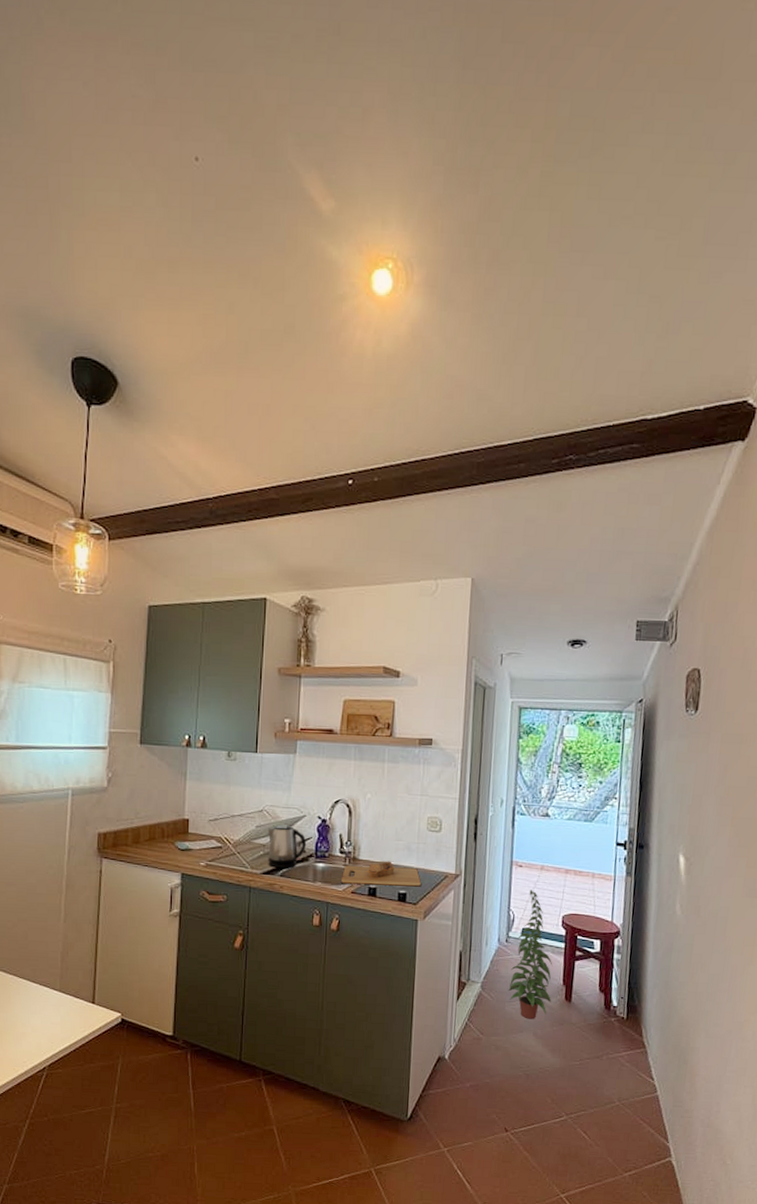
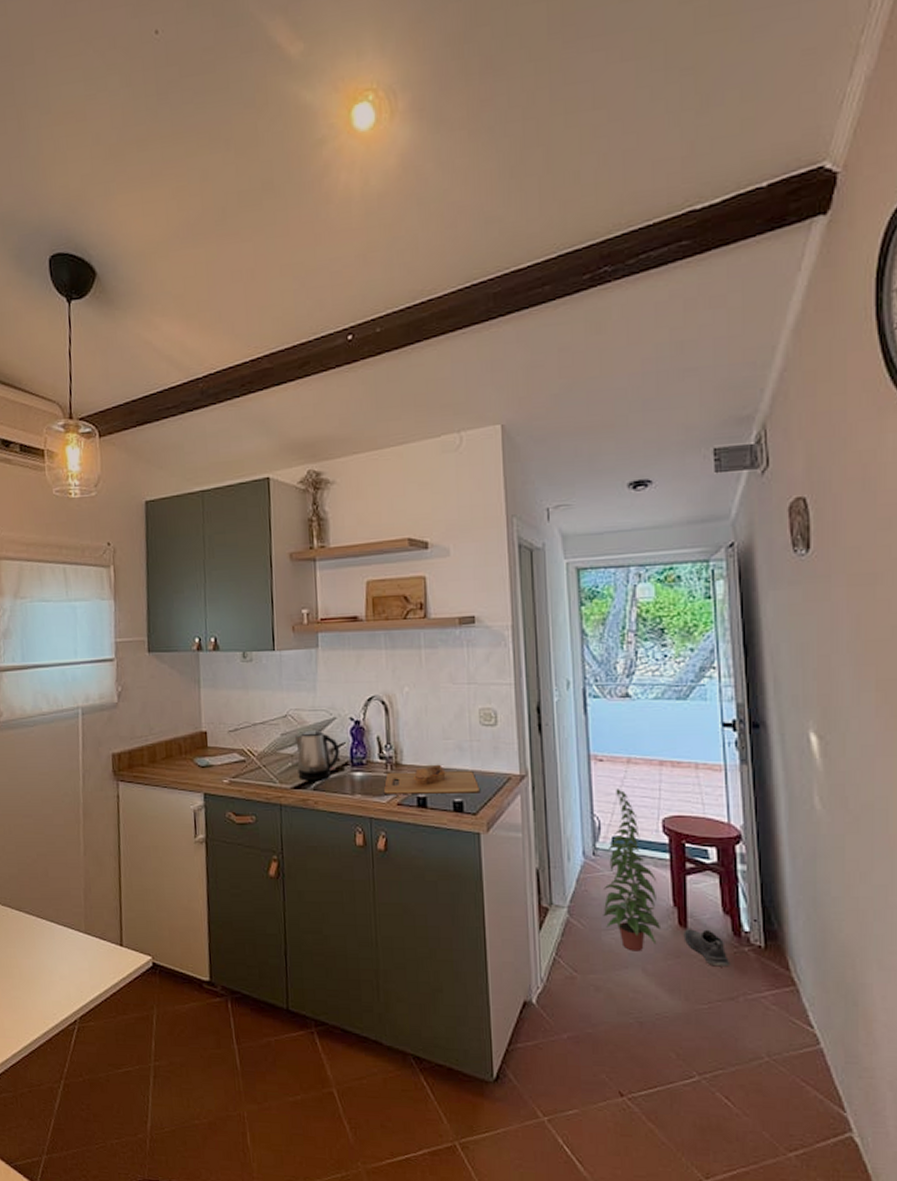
shoe: none [567,1003,600,1033] -> present [683,929,731,967]

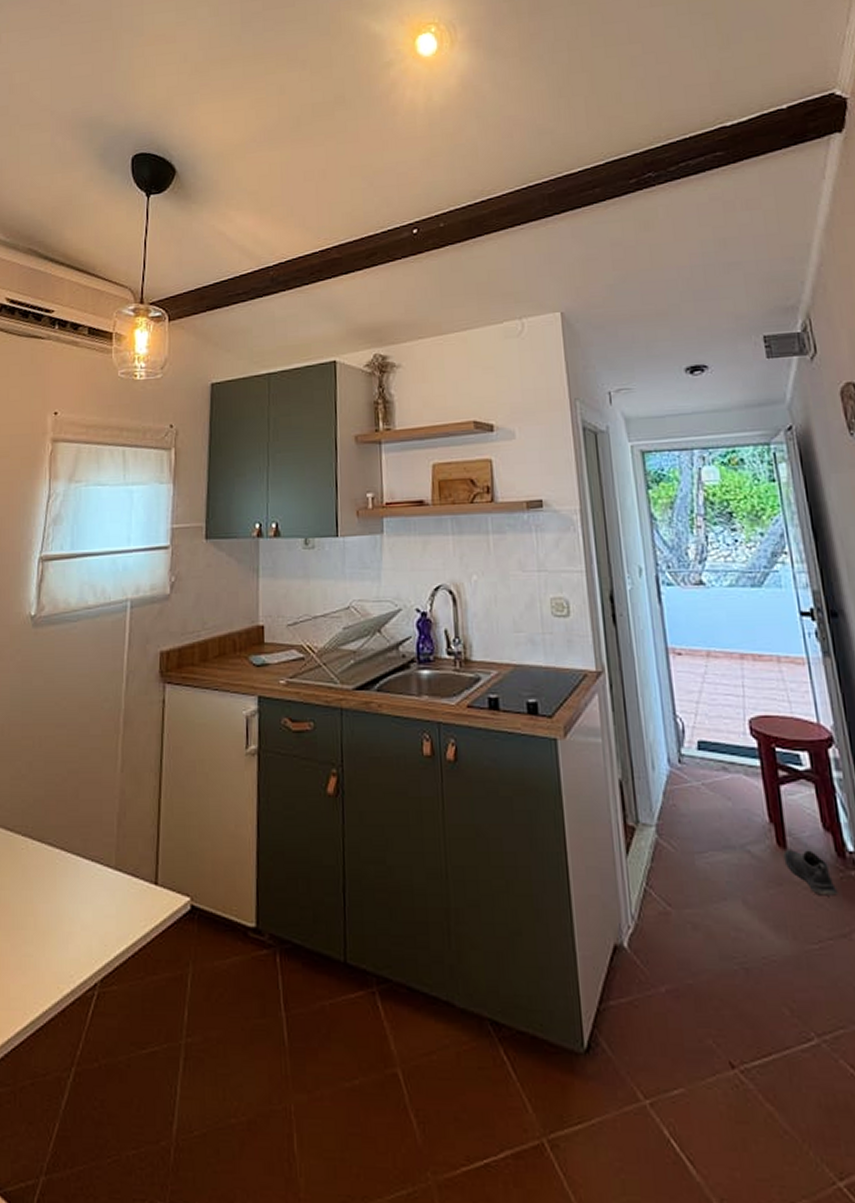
kettle: present [295,730,339,782] -> none [358,623,405,682]
cutting board: present [383,764,479,794] -> none [452,660,554,695]
plant: present [603,789,662,952] -> none [693,686,760,879]

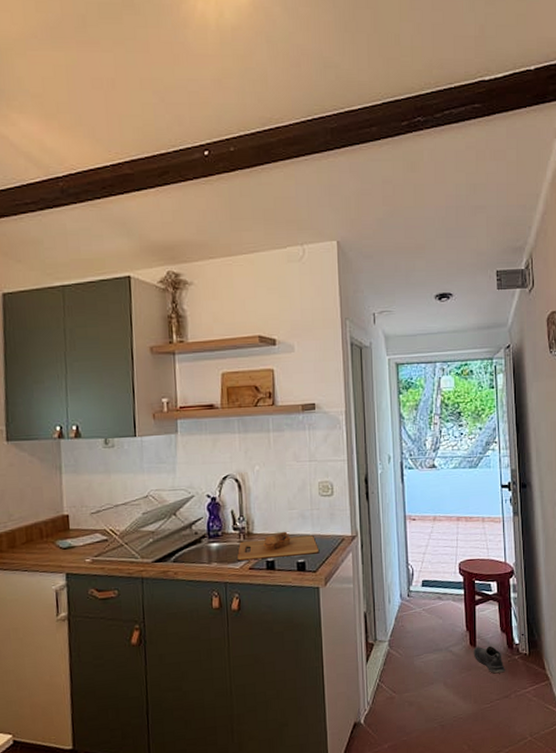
cutting board: none [452,660,554,695] -> present [237,531,319,561]

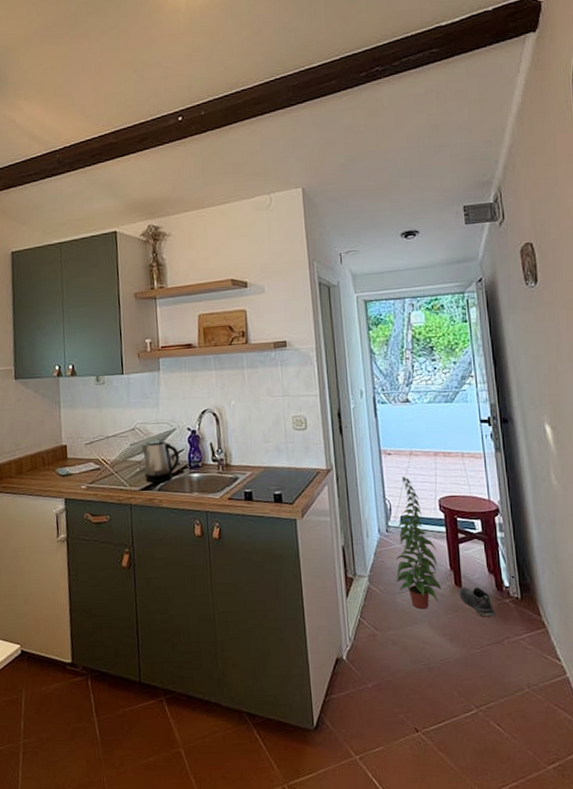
kettle: none [156,507,197,555] -> present [142,439,179,484]
cutting board: present [237,531,319,561] -> none [216,463,295,491]
plant: none [415,541,458,670] -> present [396,476,442,610]

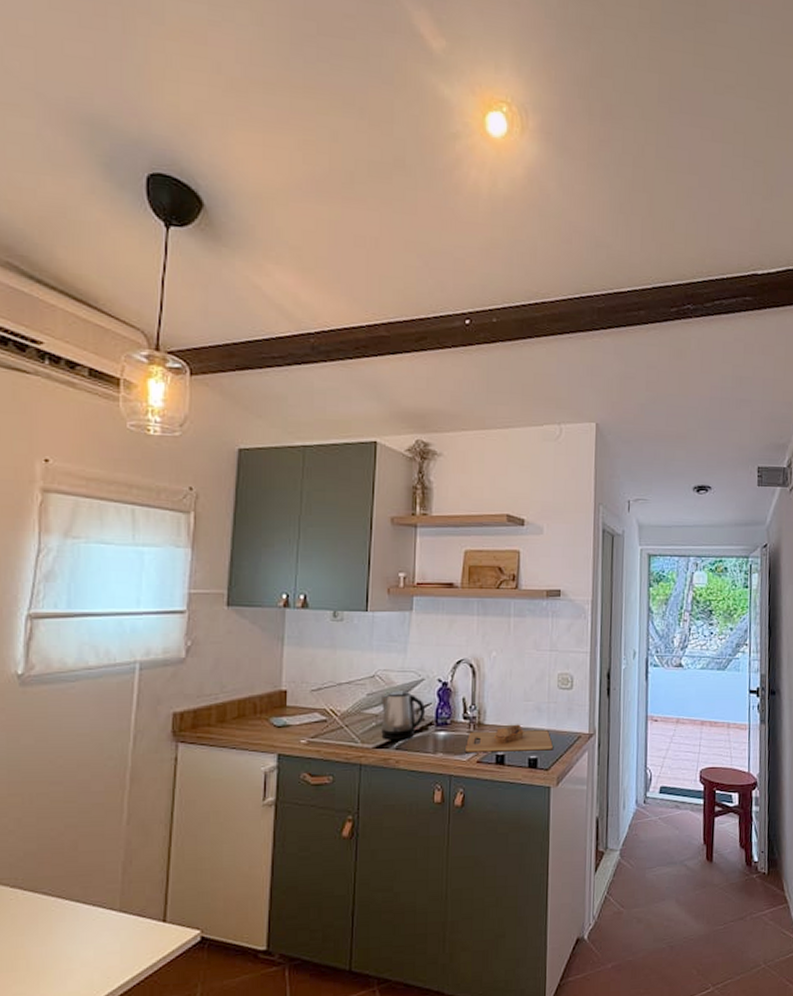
cutting board: none [216,463,295,491] -> present [464,724,553,752]
plant: present [396,476,442,610] -> none [648,745,693,885]
shoe: present [459,587,496,617] -> none [709,862,743,893]

